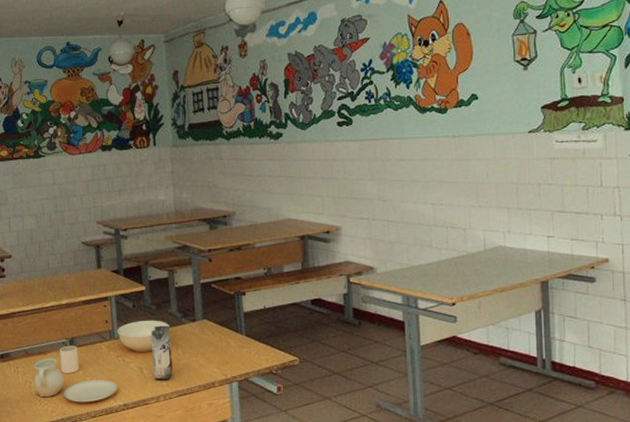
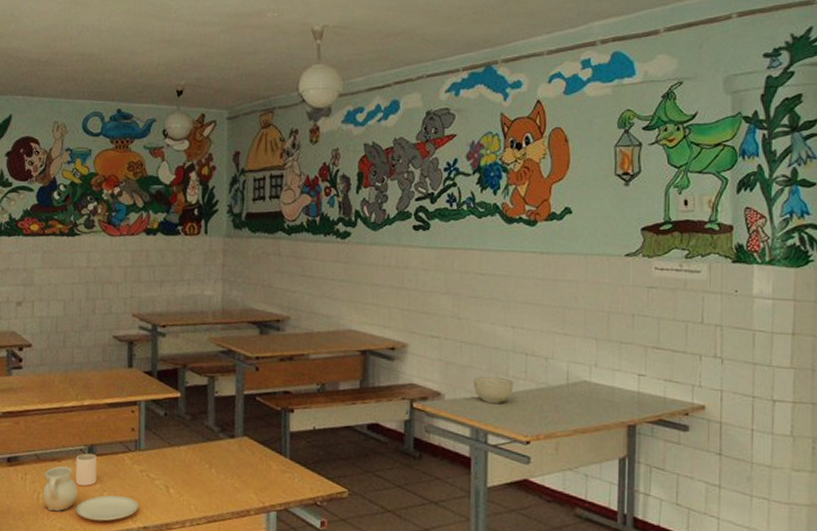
bowl: present [117,320,169,353] -> none [144,431,204,469]
juice box: present [150,325,173,380] -> none [180,439,205,503]
bowl: none [401,249,438,273] -> present [473,376,514,404]

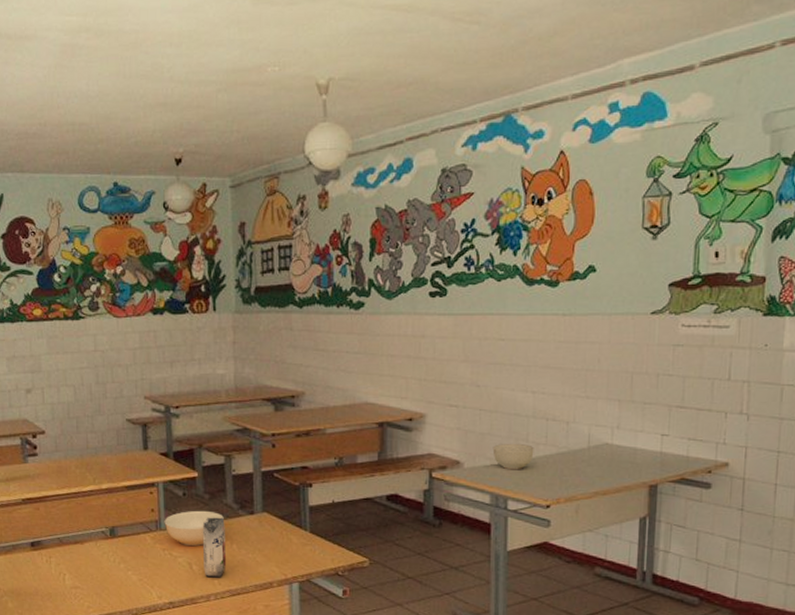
cream pitcher: present [42,465,78,511] -> none [68,548,103,591]
cup: present [75,453,98,486] -> none [99,535,120,566]
plate: present [76,495,139,522] -> none [102,573,164,599]
bowl: none [144,431,204,469] -> present [164,510,224,547]
juice box: none [180,439,205,503] -> present [202,517,227,578]

